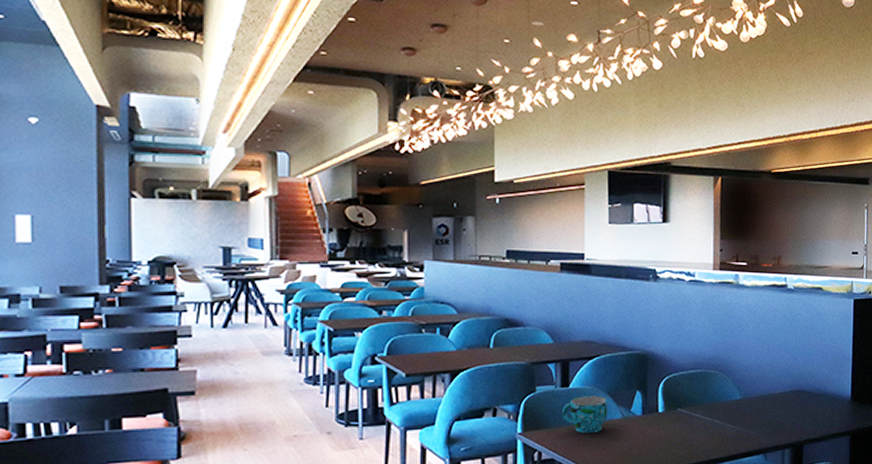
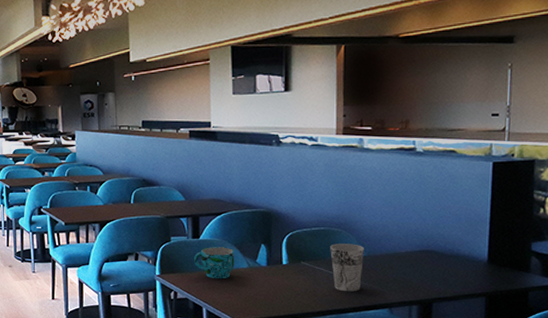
cup: none [707,386,740,439] -> present [330,244,364,292]

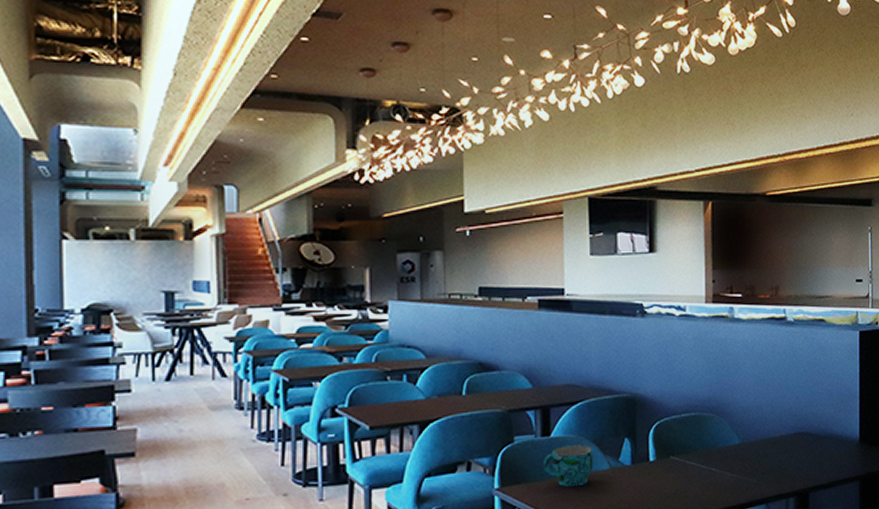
cup: present [330,244,364,292] -> none [702,430,738,489]

